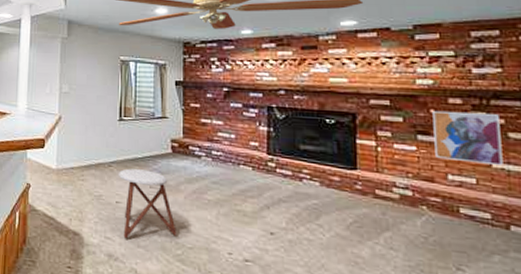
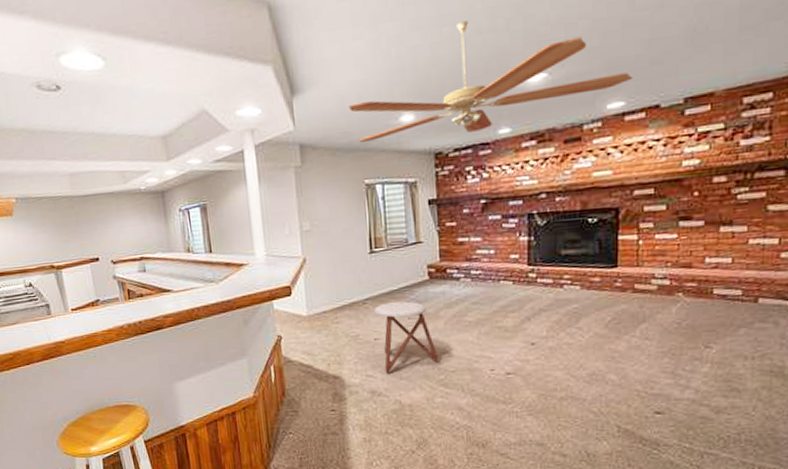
wall art: present [432,110,503,167] -> none [695,188,761,243]

